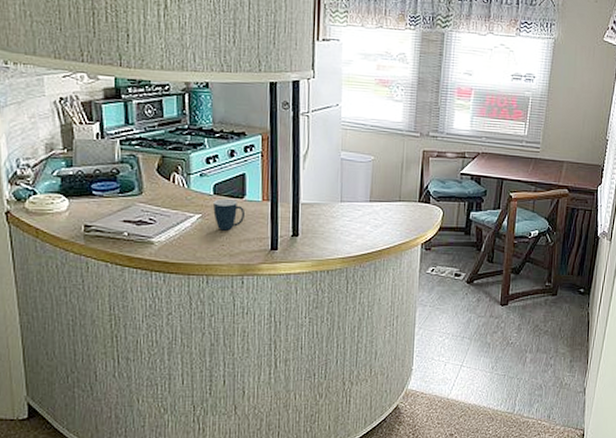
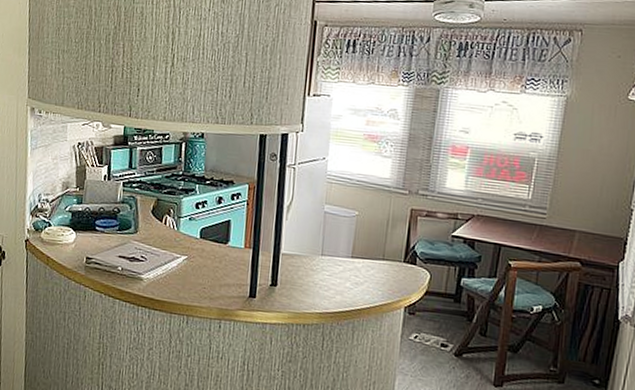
mug: present [213,198,246,231] -> none [198,242,228,275]

